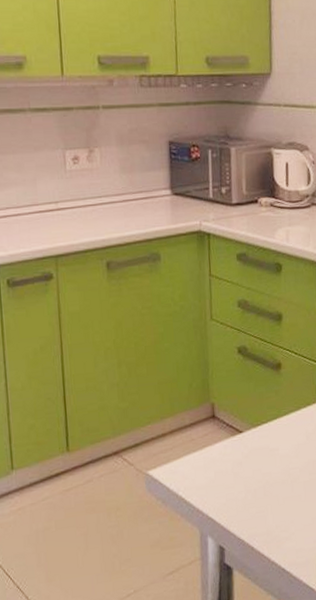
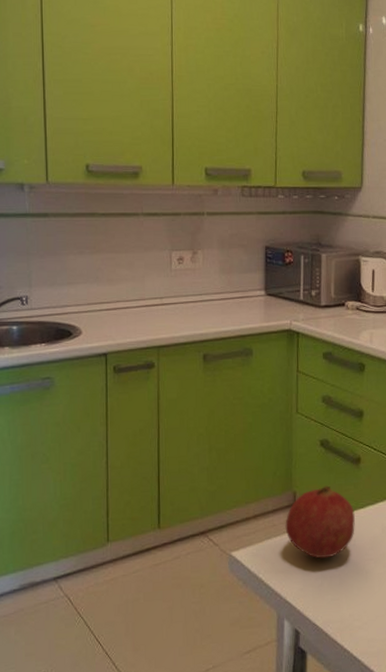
fruit: none [204,394,278,471] -> present [285,485,356,559]

